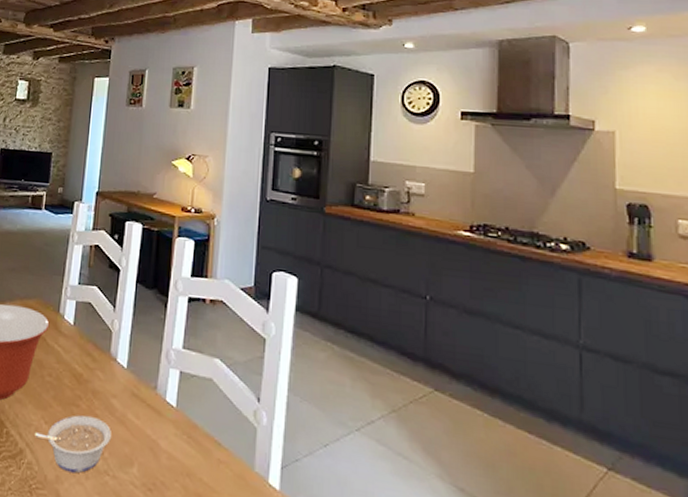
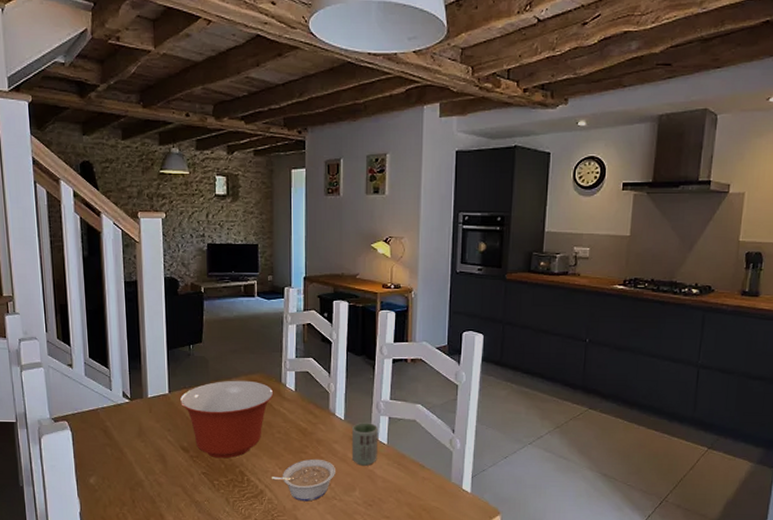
cup: none [131,374,166,434] -> present [351,423,378,466]

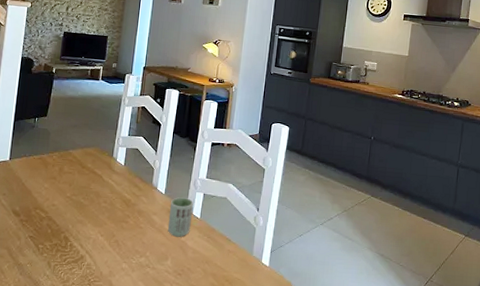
mixing bowl: present [180,380,274,459] -> none [19,152,105,224]
legume: present [272,458,335,502] -> none [93,228,152,269]

